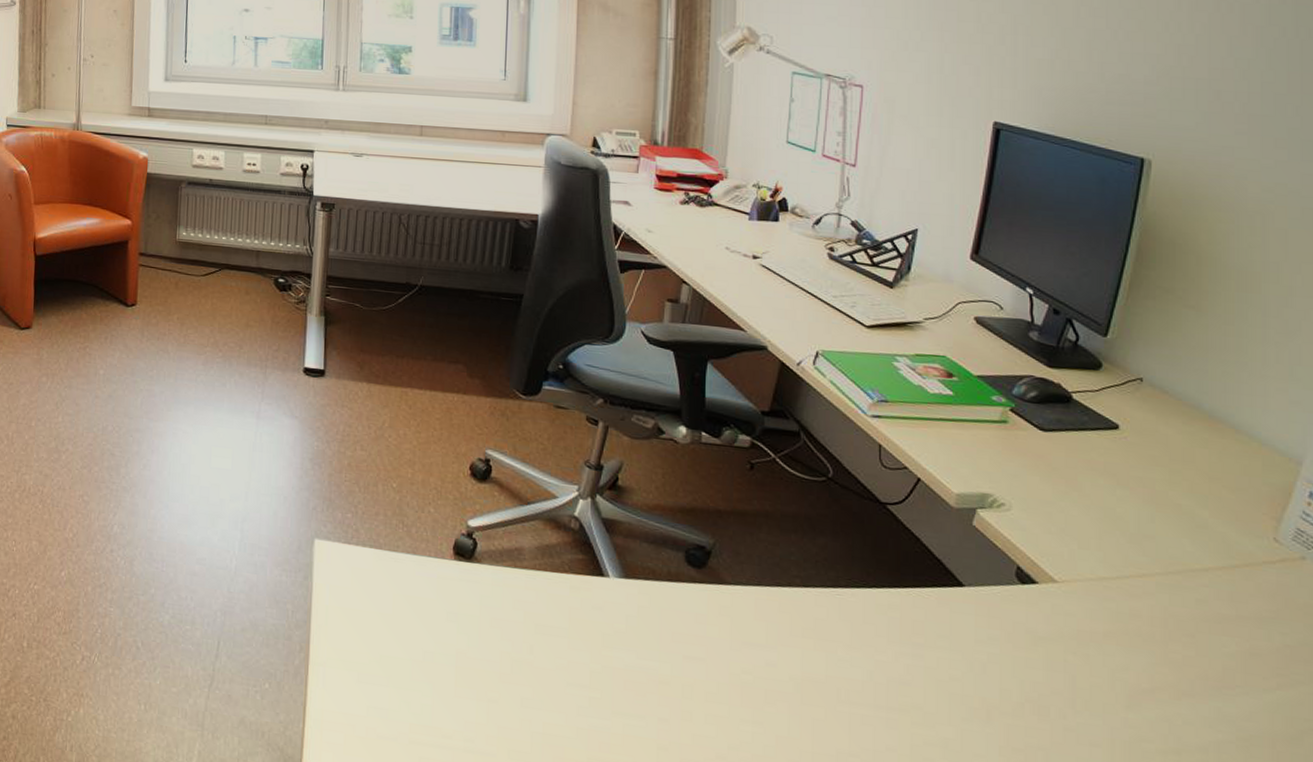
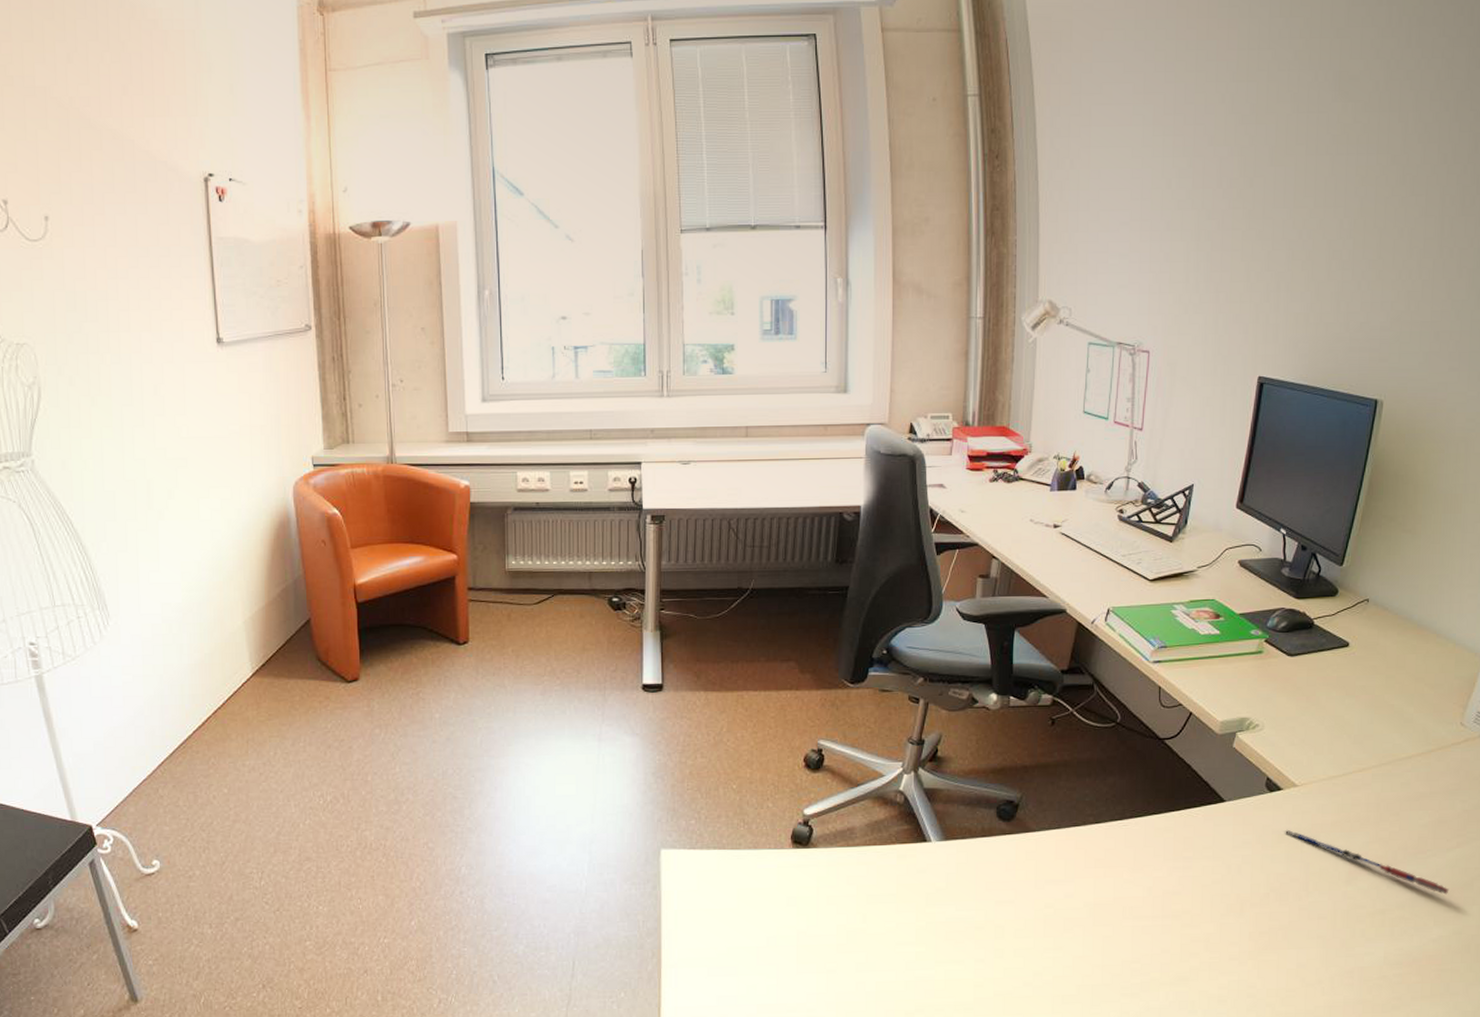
pen: none [1043,631,1270,745] -> present [1285,829,1449,895]

